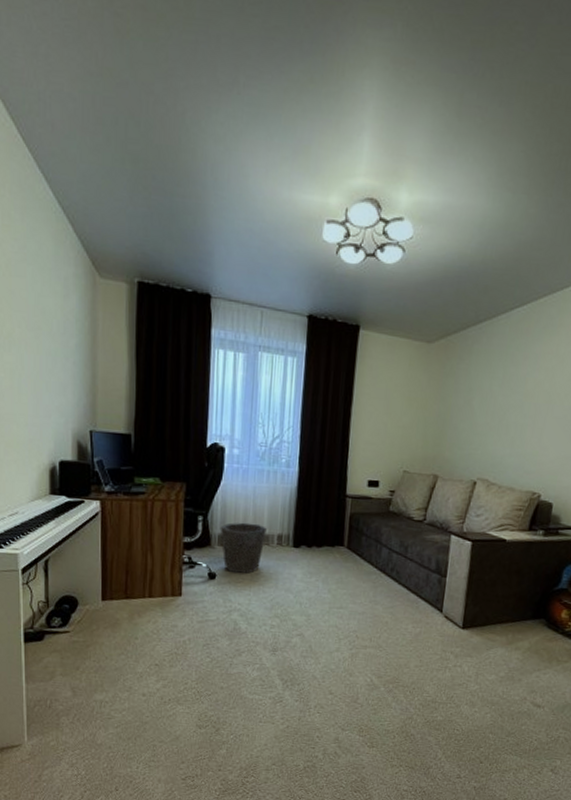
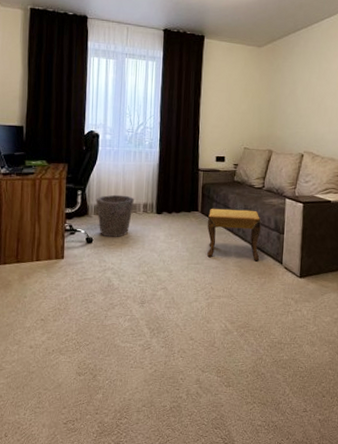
footstool: none [353,543,420,608] -> present [207,208,261,262]

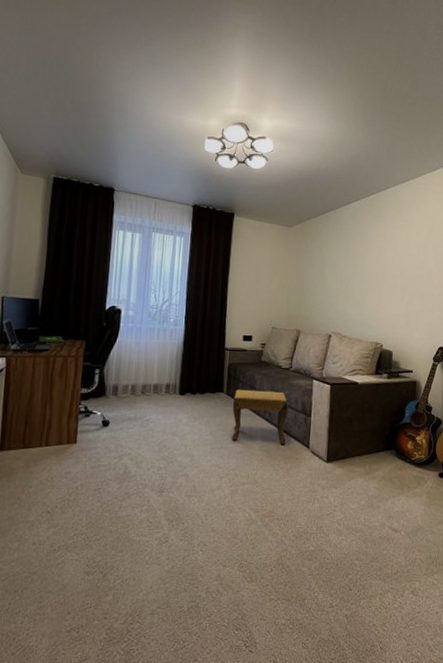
waste bin: present [96,194,134,238] -> none [115,374,156,421]

